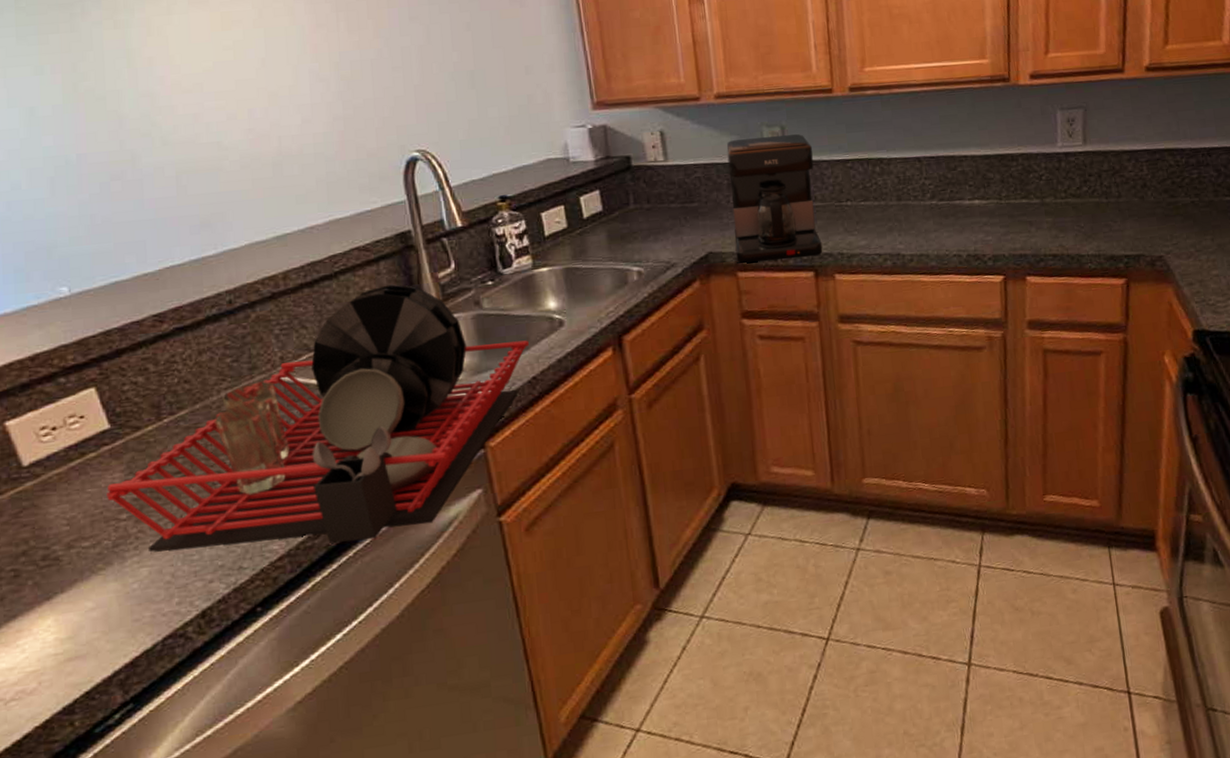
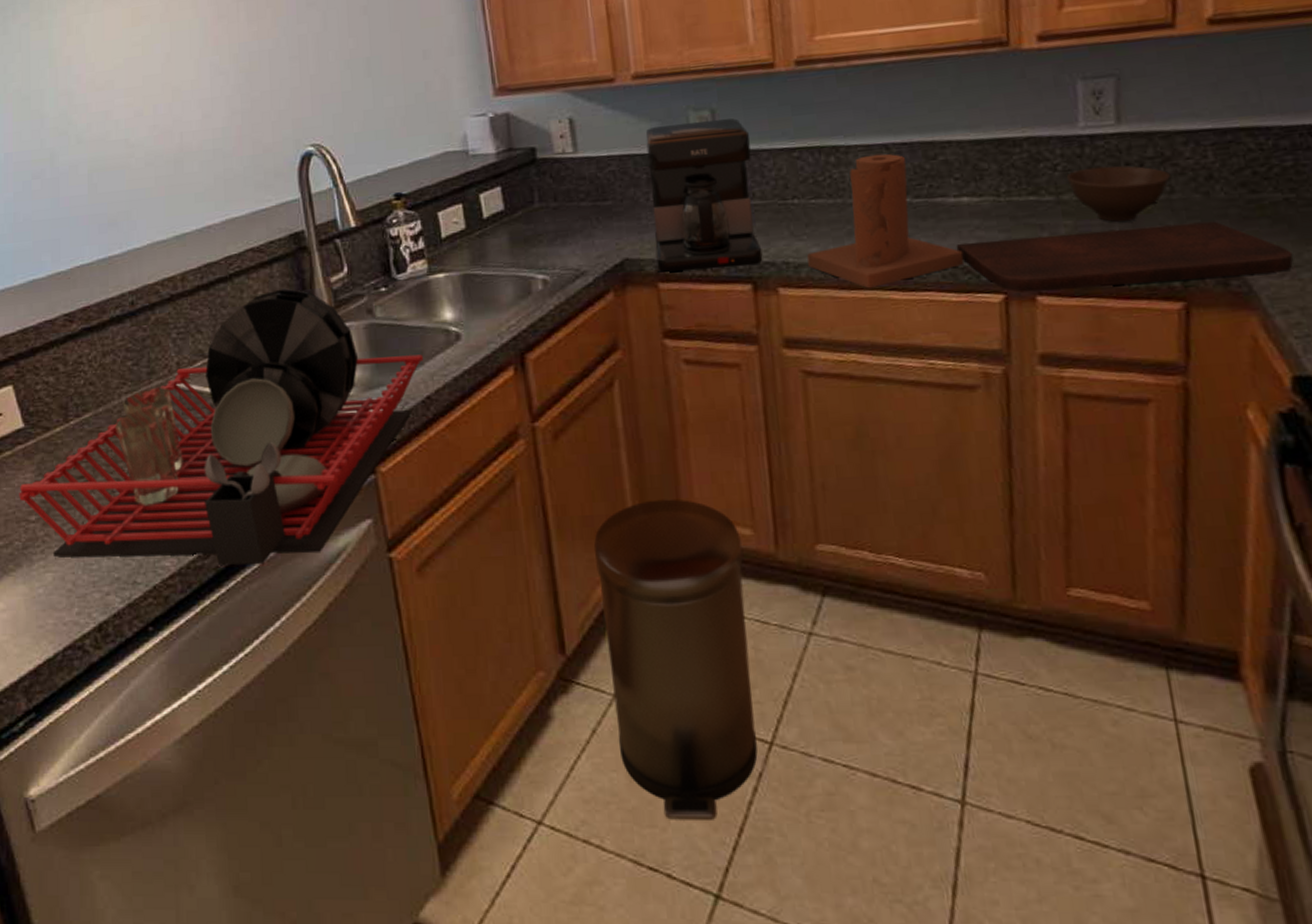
pedal bin: none [683,451,817,711] -> present [593,499,758,820]
paper towel roll: none [858,165,975,274] -> present [807,153,964,289]
cutting board: none [969,218,1196,274] -> present [956,221,1293,293]
bowl: none [1048,176,1119,219] -> present [1066,166,1170,222]

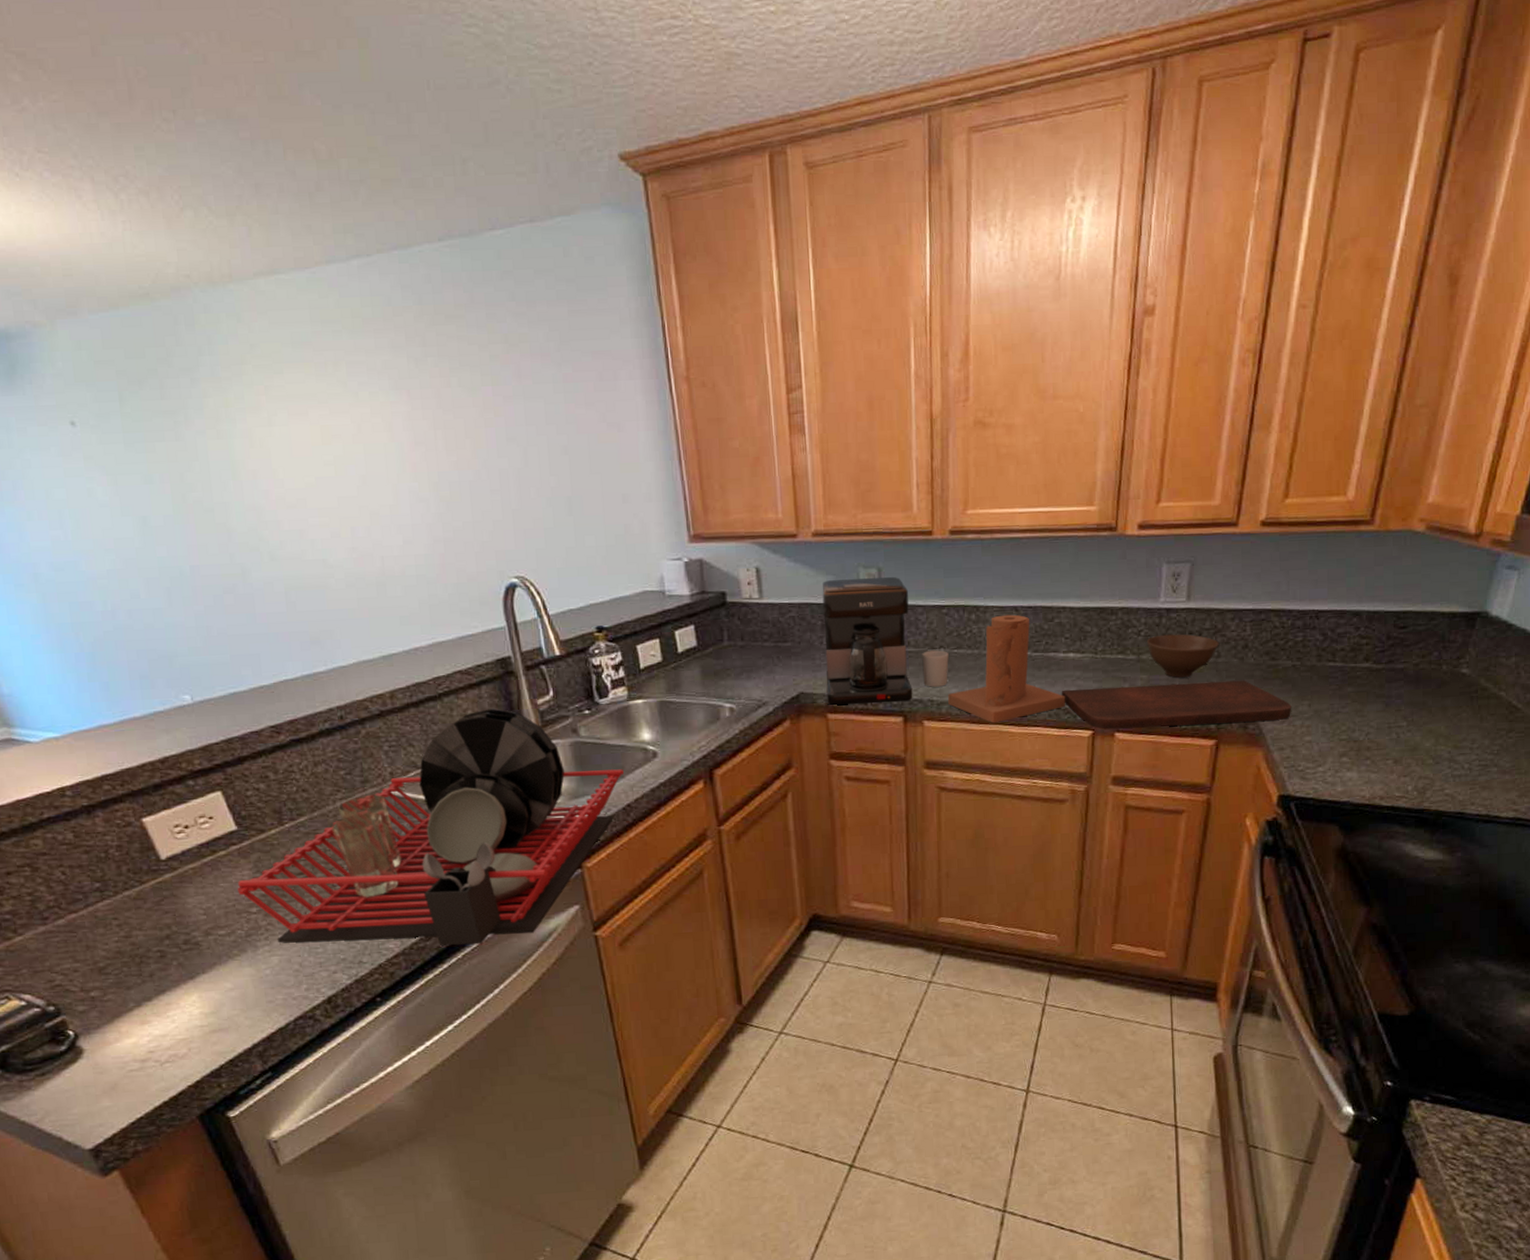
pedal bin: present [593,499,758,820] -> none [767,885,886,1117]
mug: none [771,201,806,247] -> present [922,650,949,687]

